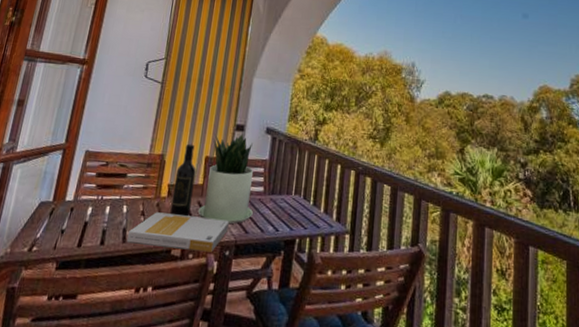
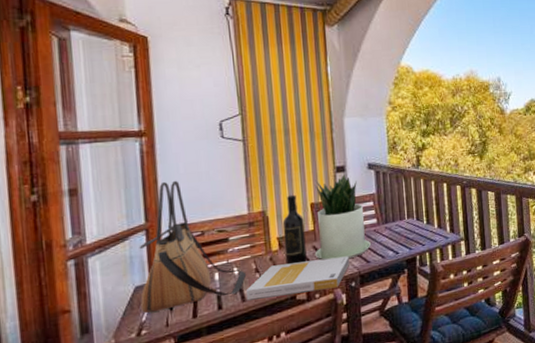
tote bag: none [39,108,132,233] -> present [139,180,246,314]

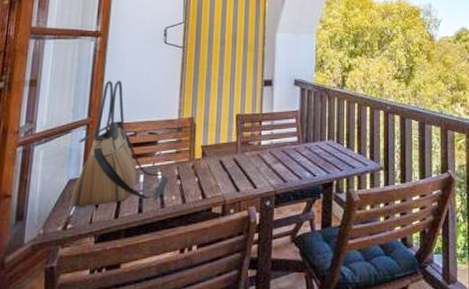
book: present [245,256,349,301] -> none [165,172,266,207]
wine bottle: present [282,194,307,265] -> none [206,104,228,175]
planter: present [314,174,371,261] -> none [234,89,289,176]

